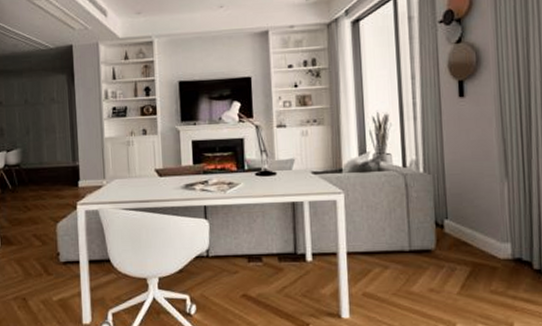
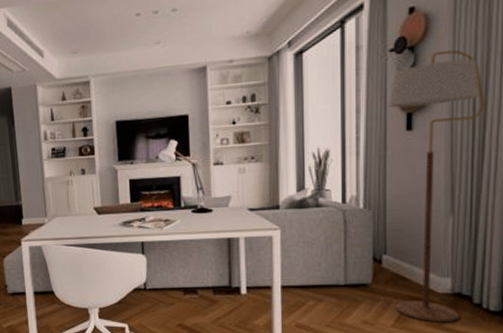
floor lamp: none [440,23,528,290] -> present [388,49,485,323]

